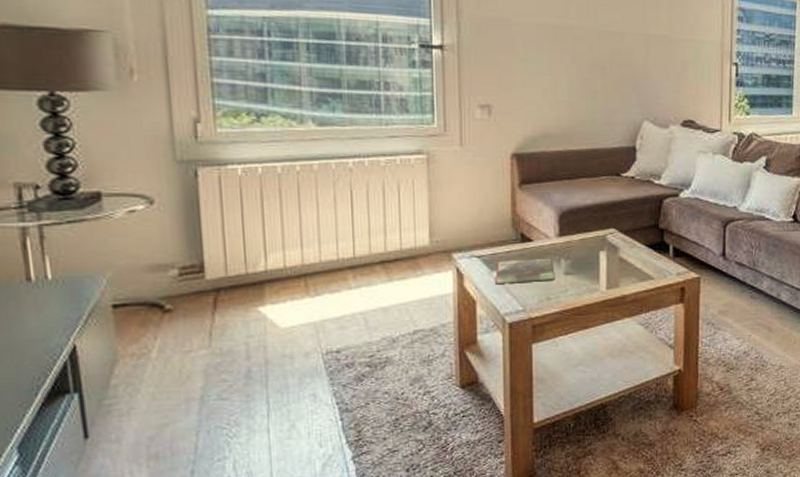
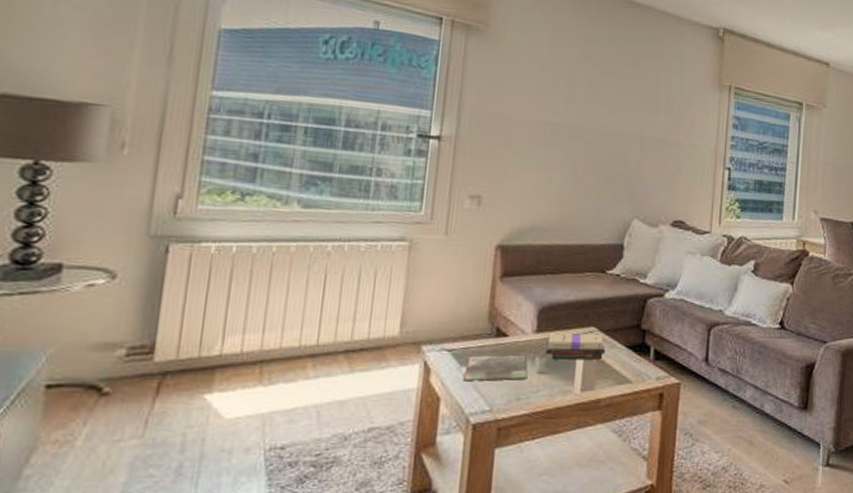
books: none [568,234,626,261] -> present [545,332,605,360]

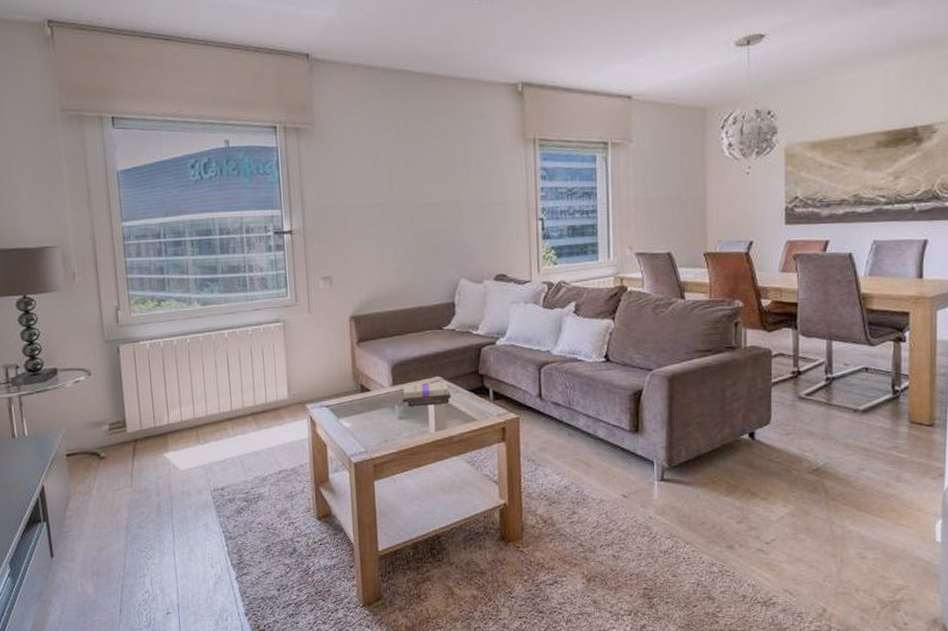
magazine: present [463,355,528,382] -> none [341,405,391,430]

